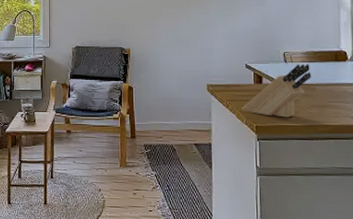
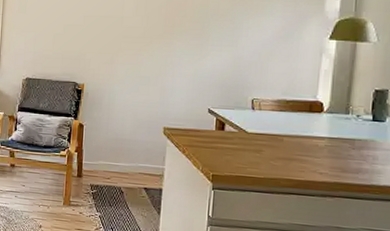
knife block: present [241,64,312,118] -> none [198,112,280,169]

